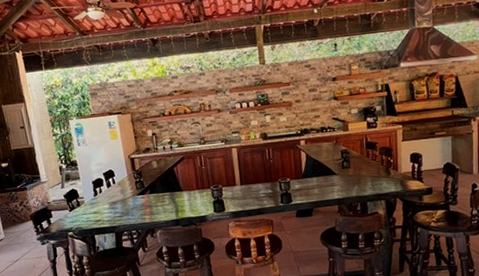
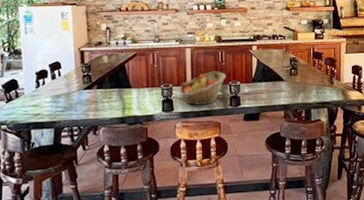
fruit basket: none [228,169,276,205] -> present [179,71,227,105]

